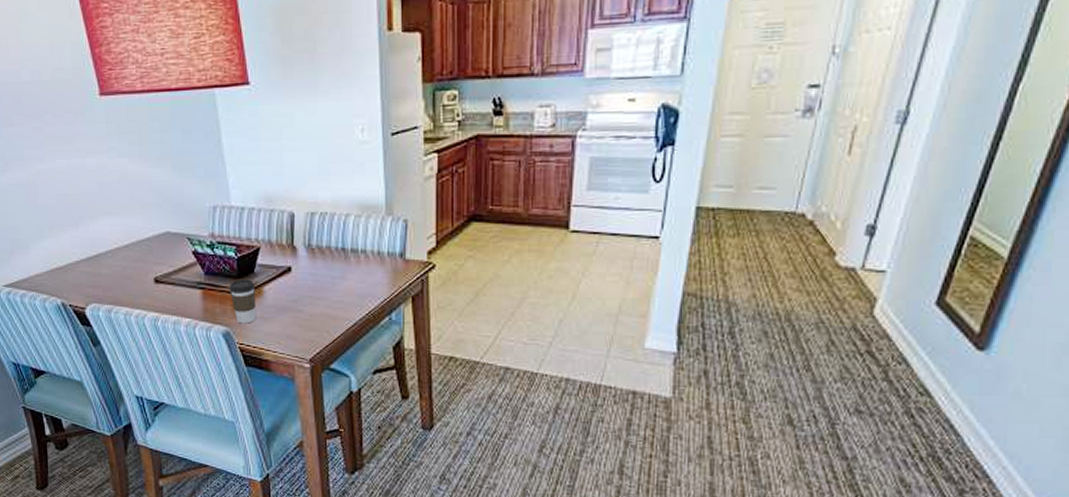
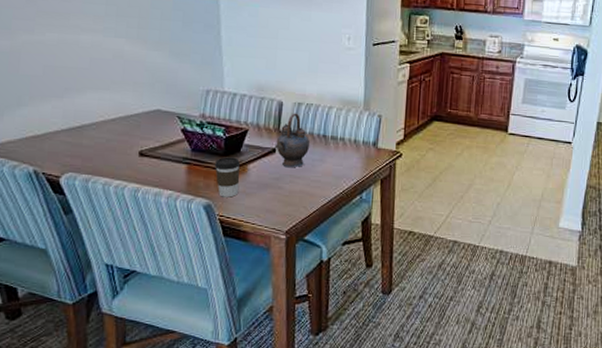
teapot: none [289,224,327,288] -> present [274,113,309,168]

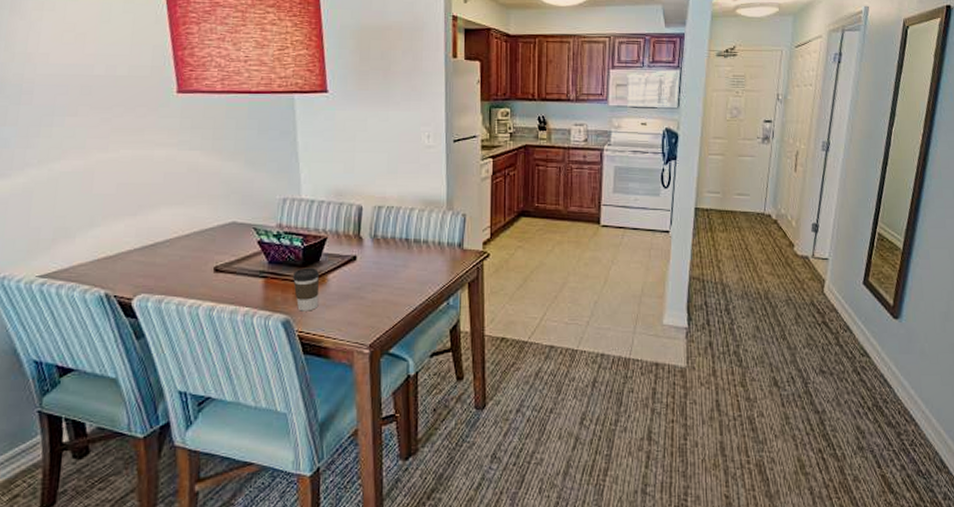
teapot: present [274,113,309,168] -> none [355,217,391,276]

